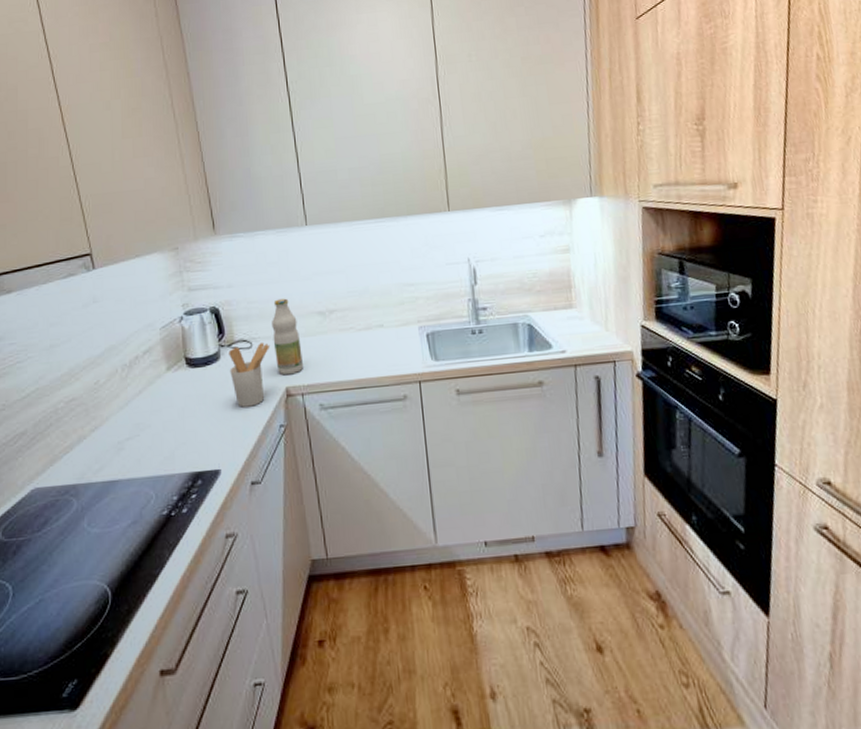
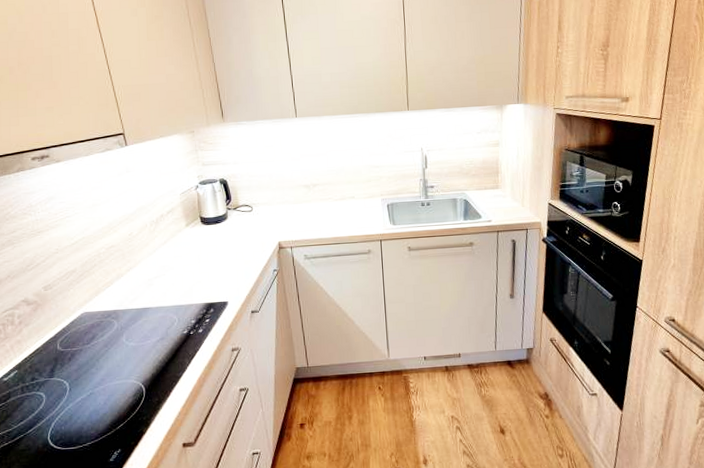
utensil holder: present [229,343,271,408] -> none [234,207,267,256]
bottle: present [272,298,303,376] -> none [268,174,292,233]

